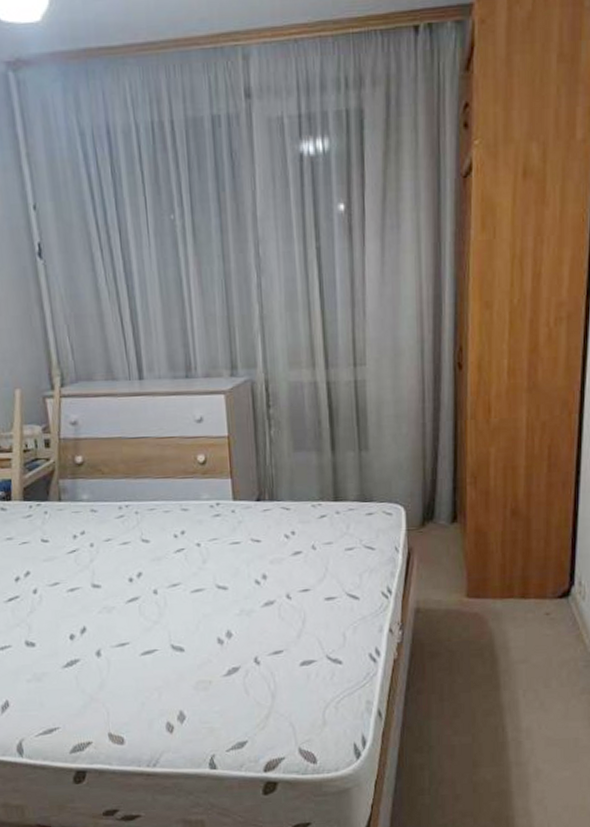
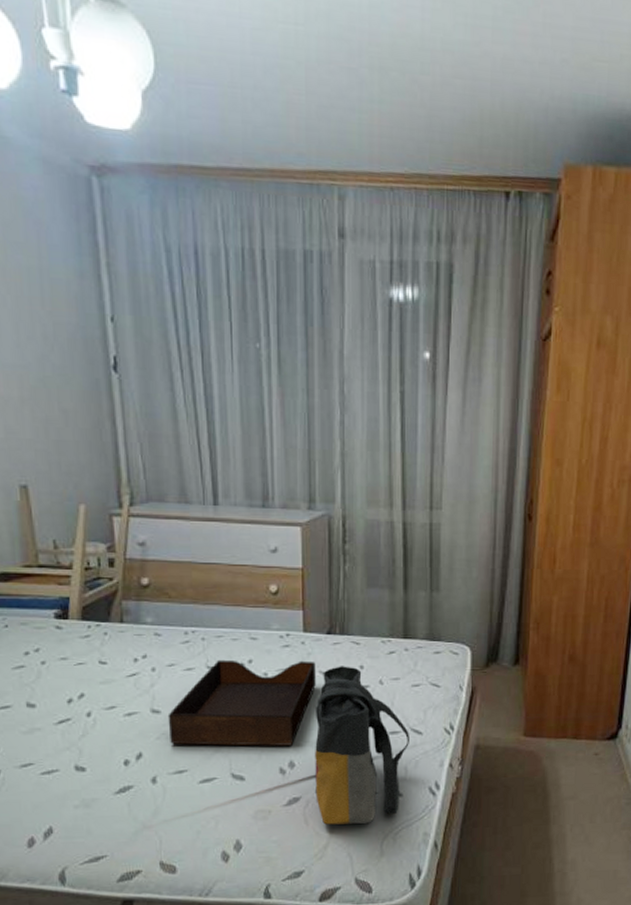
tray: none [107,529,248,618] -> present [168,659,316,746]
tote bag: none [249,532,346,694] -> present [315,666,409,825]

